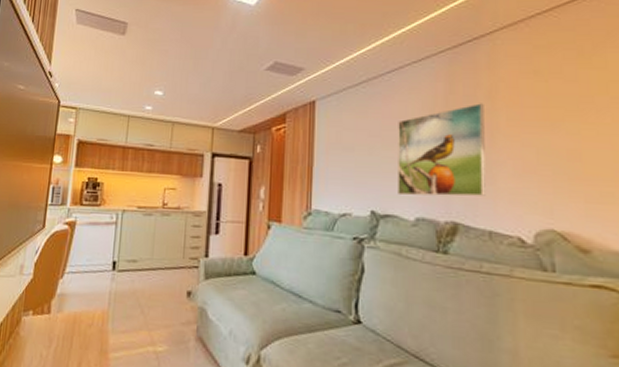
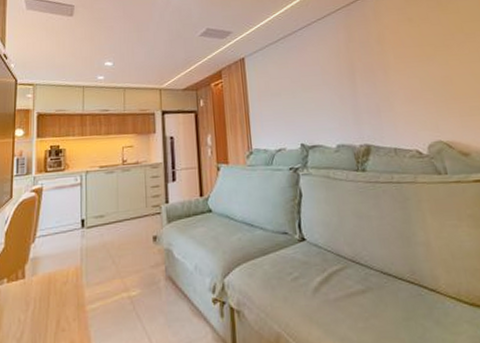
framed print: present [398,103,486,197] -> none [312,47,388,128]

